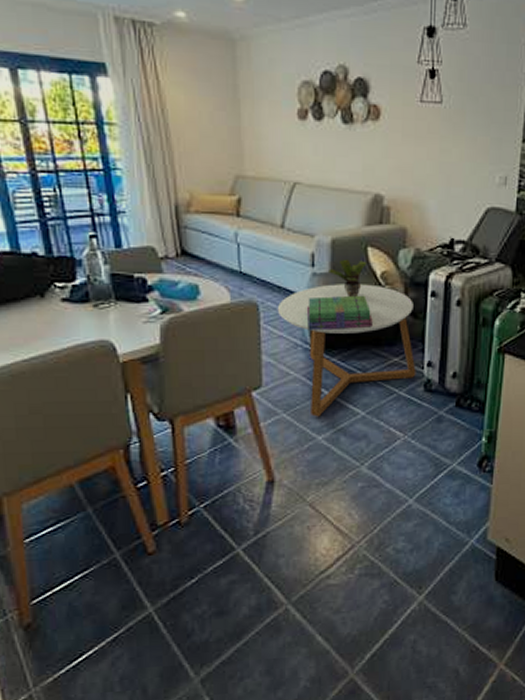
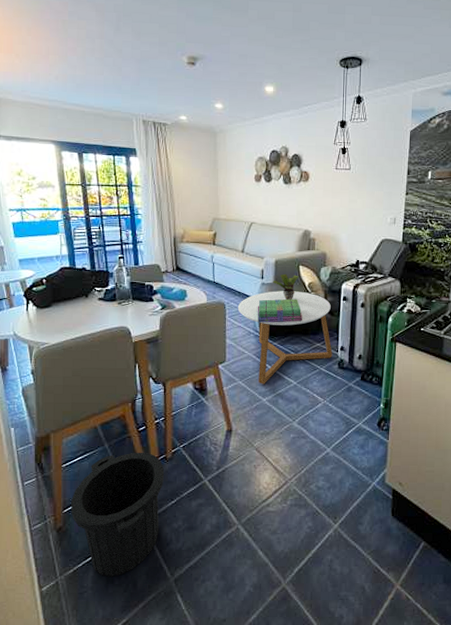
trash can: none [41,516,179,683] -> present [70,452,165,577]

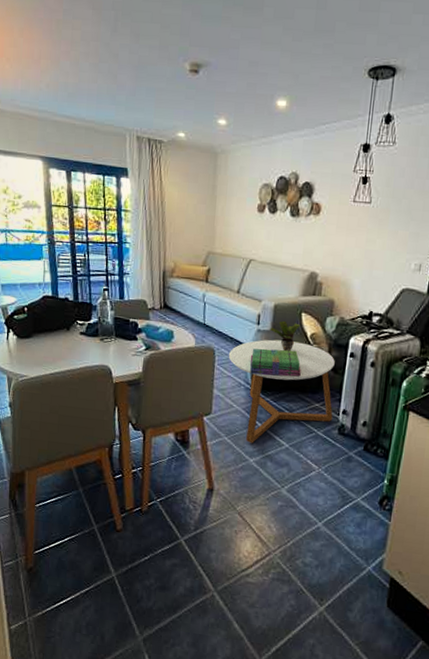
trash can: present [70,452,165,577] -> none [42,500,139,626]

